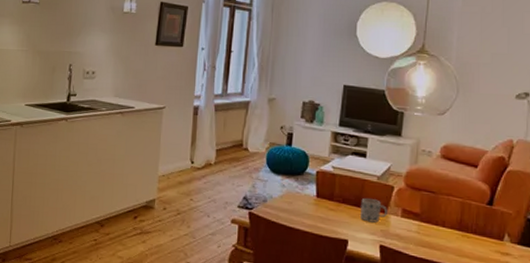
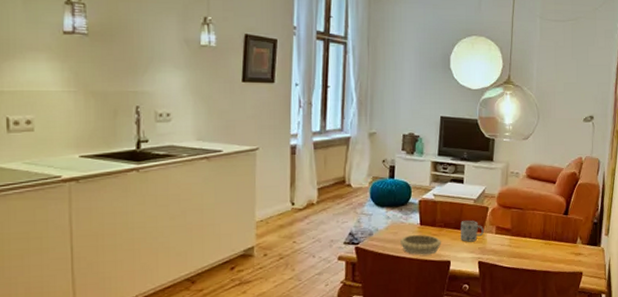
decorative bowl: none [295,206,340,230] -> present [400,234,442,255]

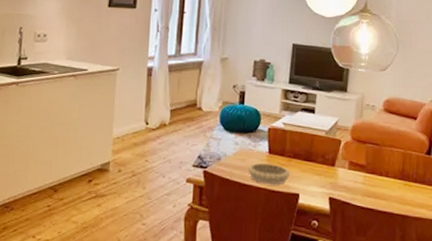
mug: present [461,220,484,242] -> none [311,152,335,176]

